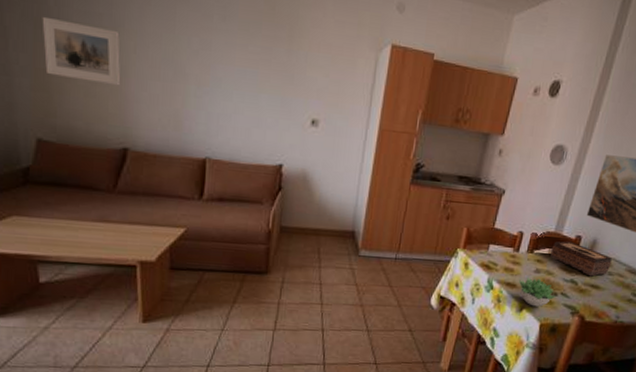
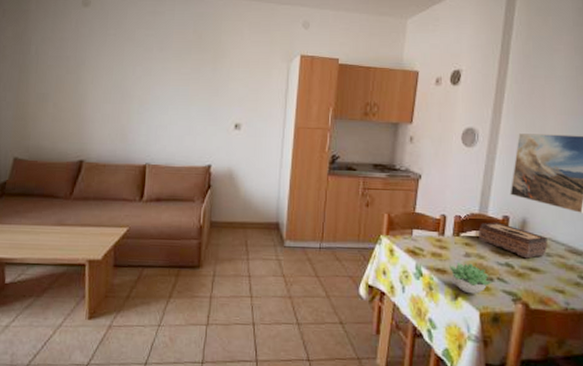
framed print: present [42,16,121,86] -> none [24,63,81,110]

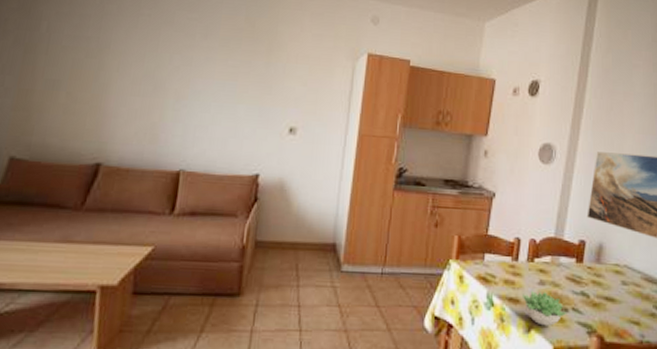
tissue box: present [478,222,548,259] -> none [554,246,624,287]

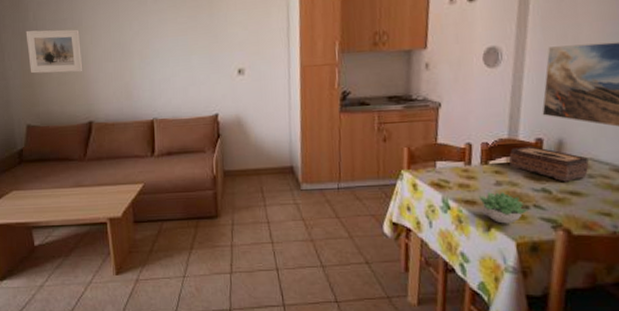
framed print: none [28,42,105,103] -> present [26,29,83,74]
tissue box: none [554,246,624,287] -> present [509,146,589,182]

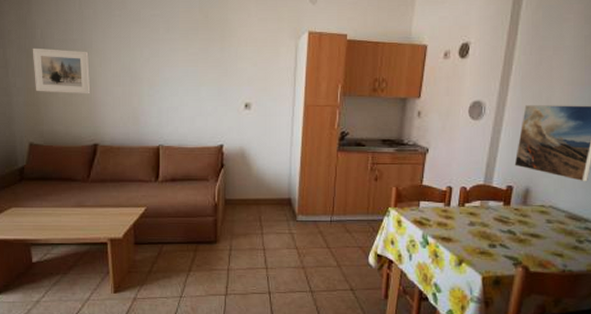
succulent plant: present [479,191,529,224] -> none [455,230,495,260]
tissue box: present [509,146,589,182] -> none [483,192,549,226]

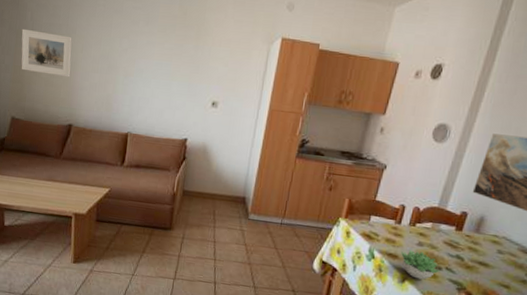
succulent plant: none [455,230,495,260] -> present [401,249,441,280]

